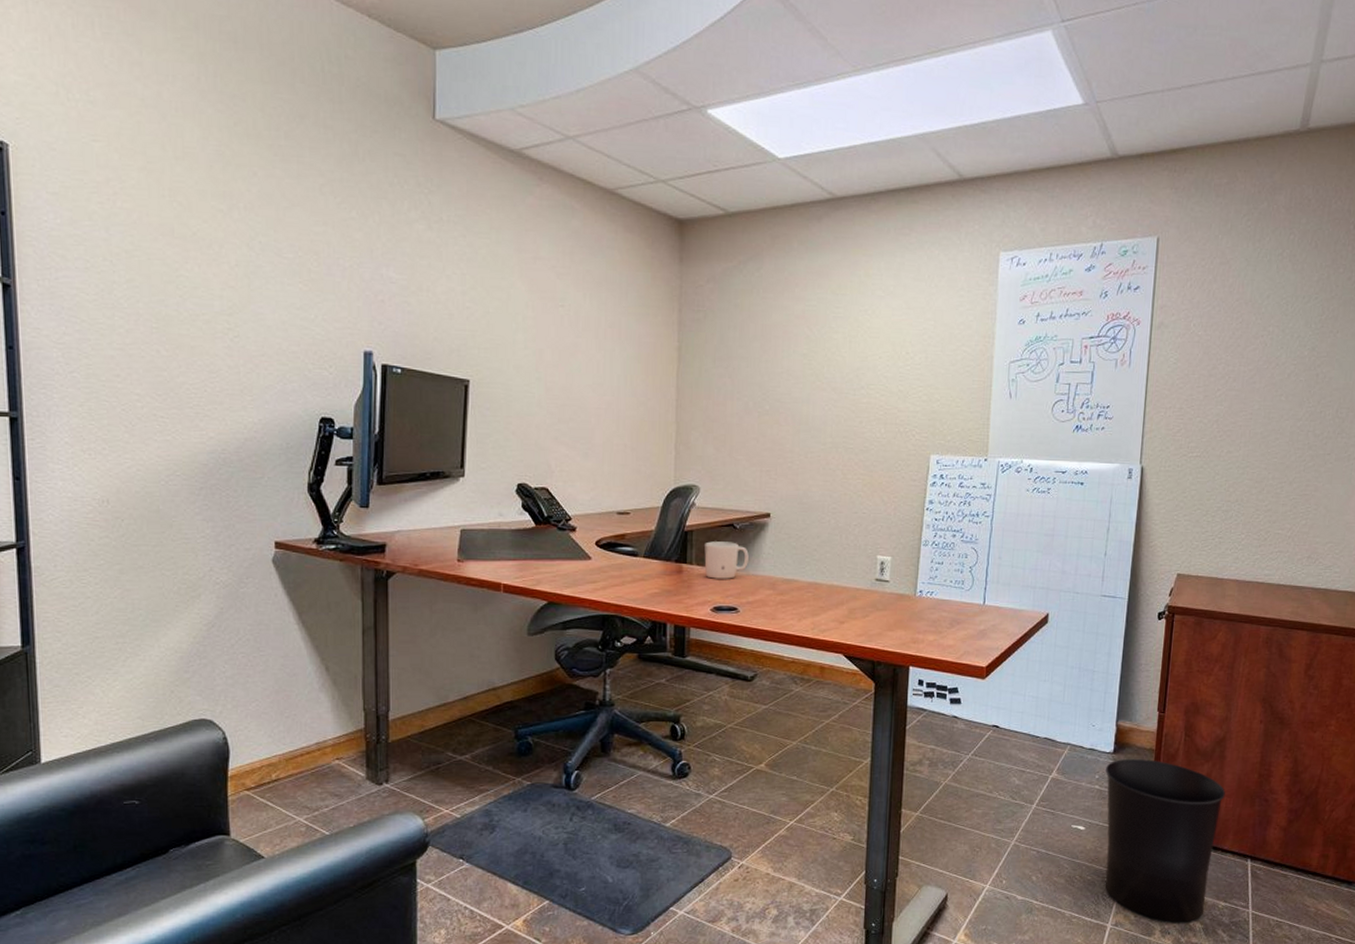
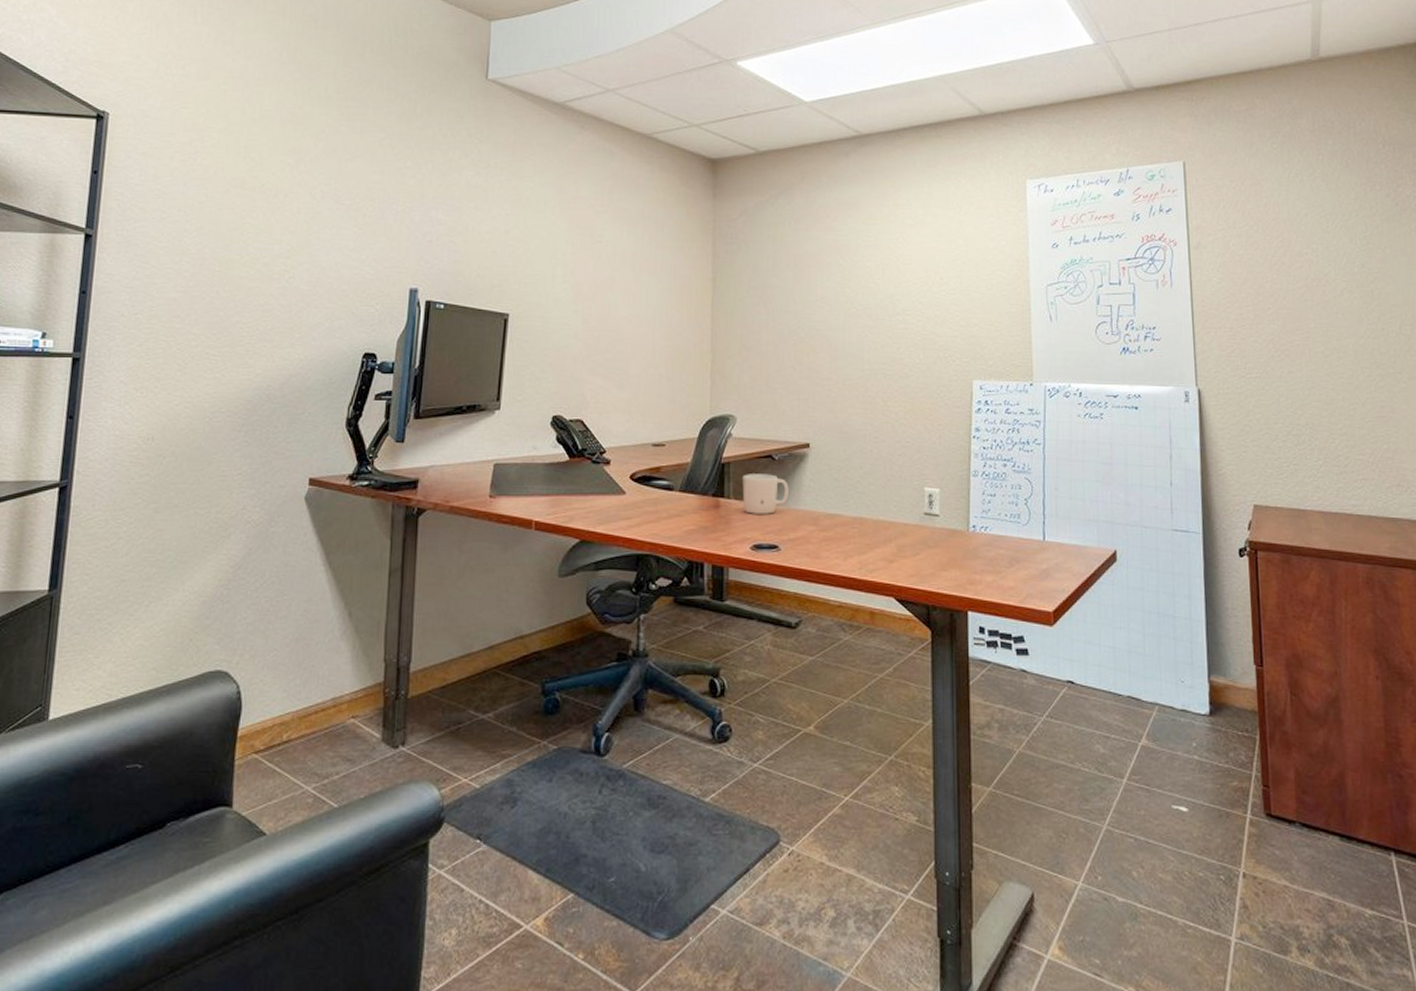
waste bin: present [1105,758,1226,922] -> none [1203,722,1350,936]

